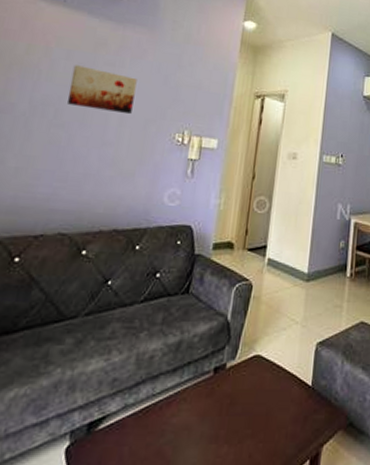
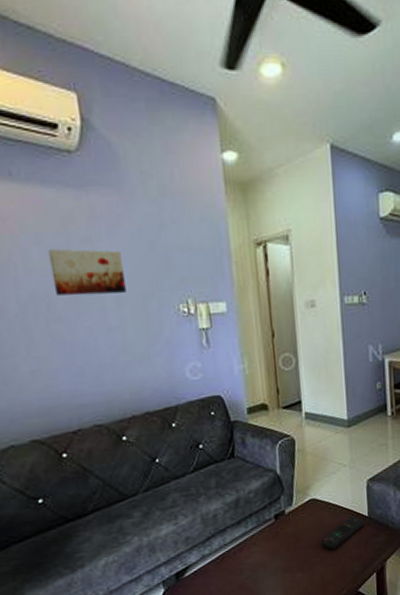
remote control: none [257,383,306,421] -> present [321,515,364,550]

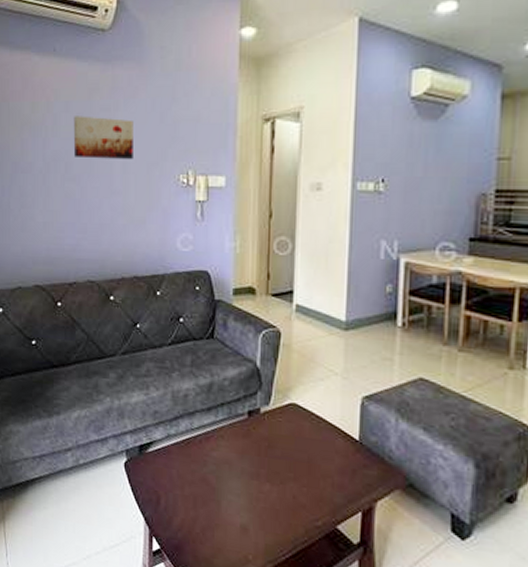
remote control: present [321,515,364,550] -> none [297,435,353,469]

